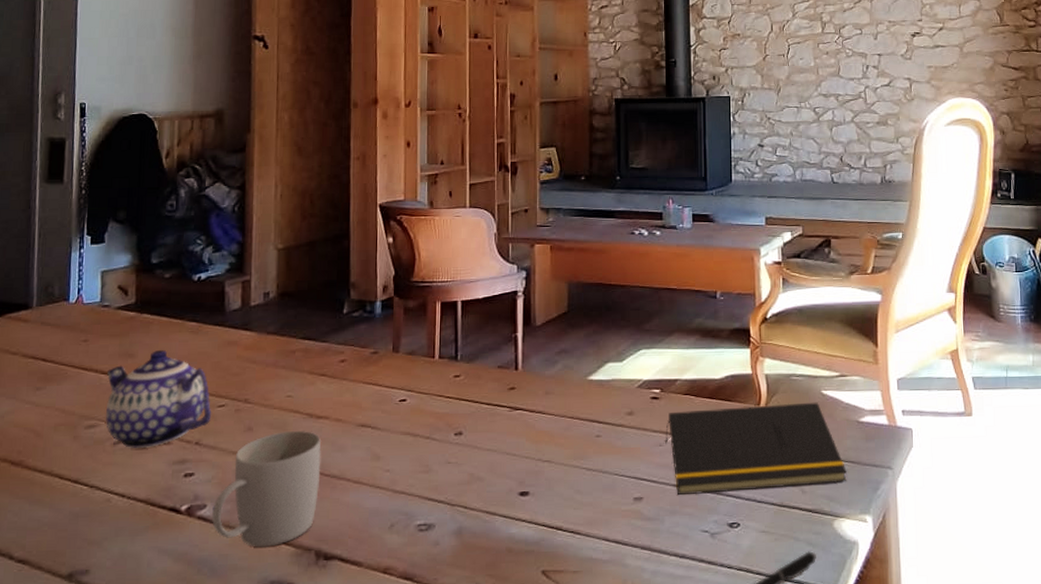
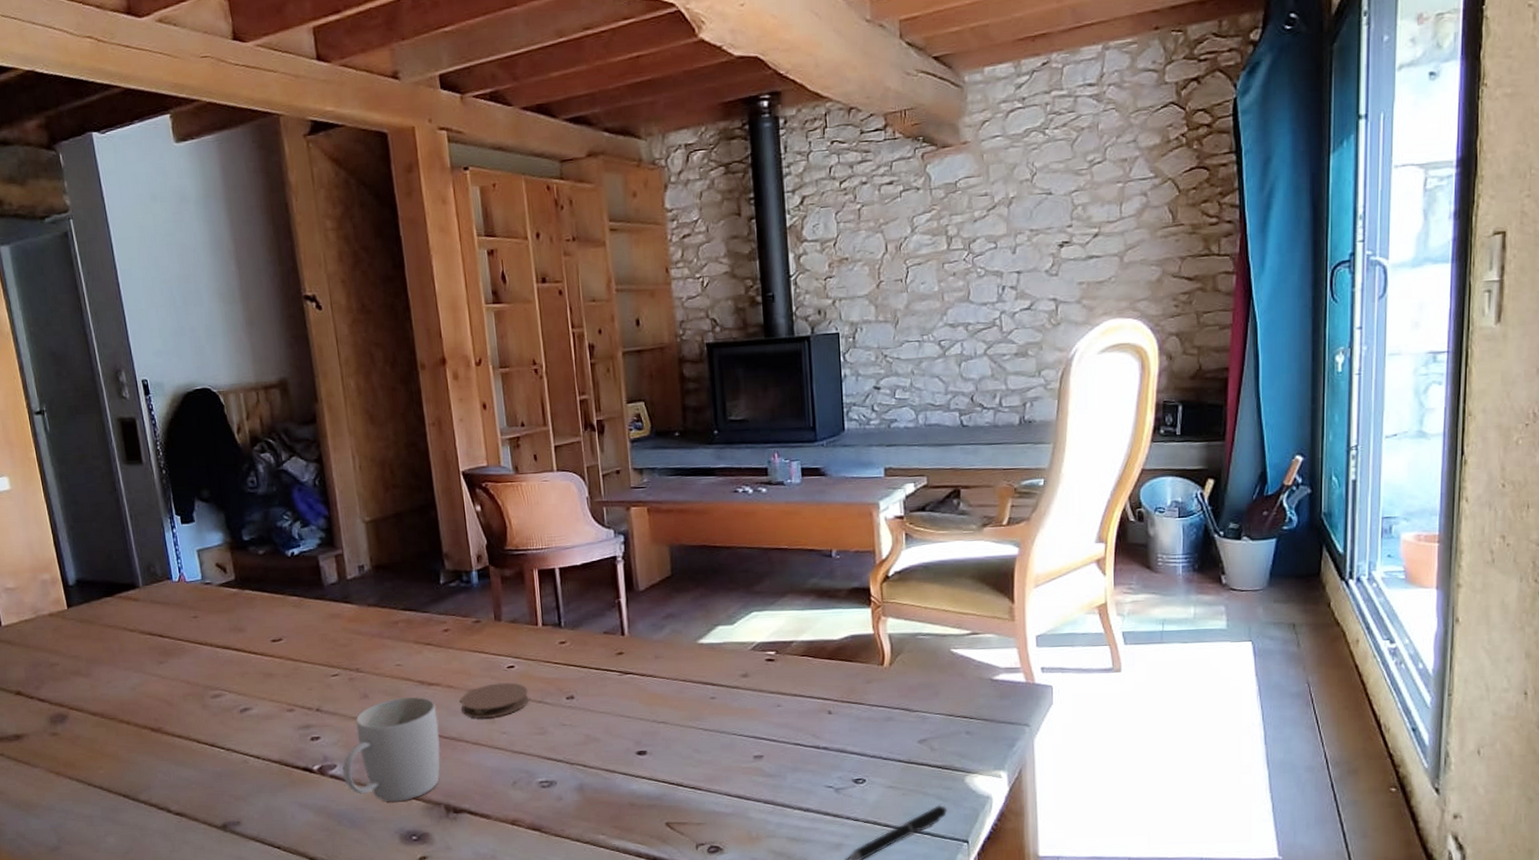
teapot: present [105,349,212,448] -> none [222,623,328,715]
coaster: none [346,417,417,454] -> present [460,682,529,718]
notepad: present [665,402,847,496] -> none [783,661,980,754]

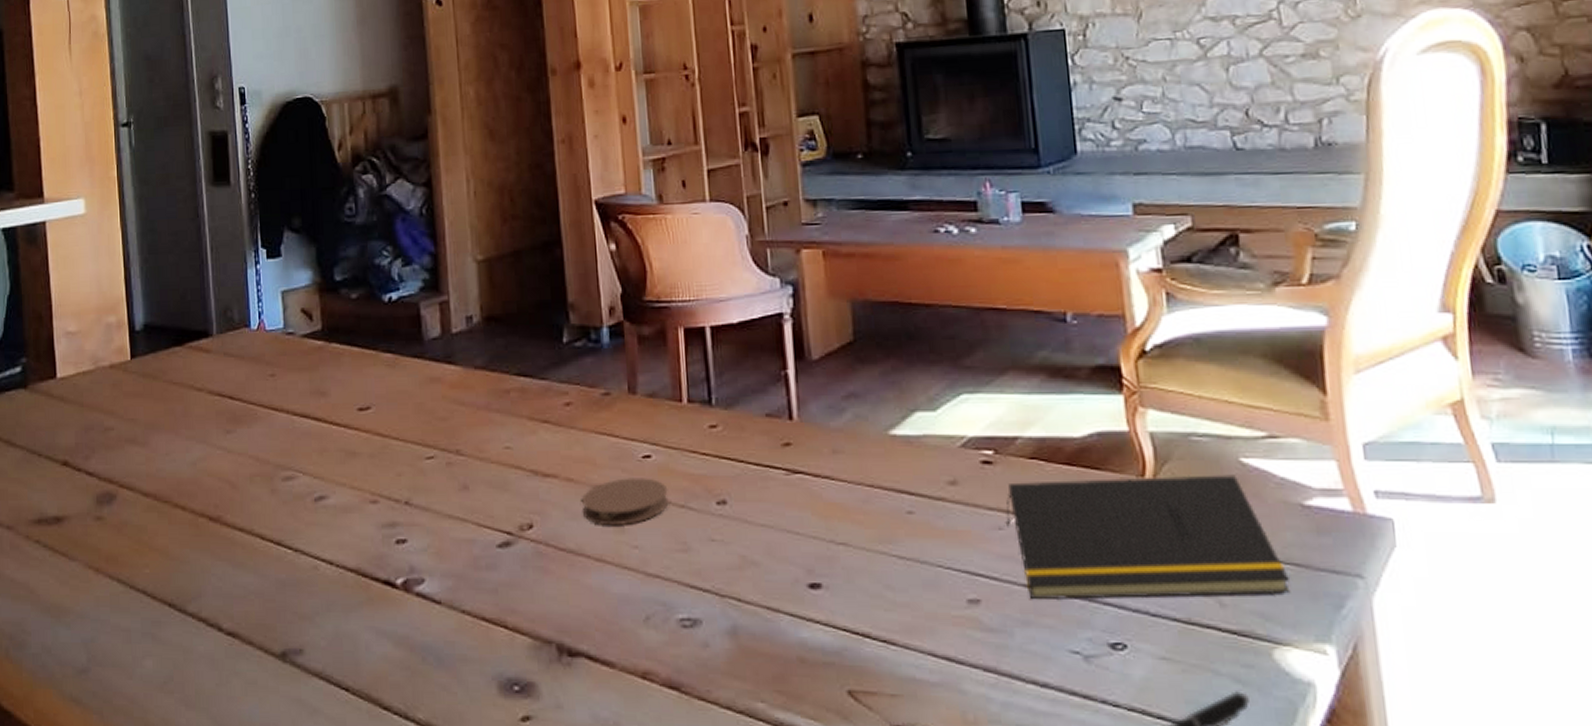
mug: present [342,697,441,802] -> none [432,492,555,636]
notepad: none [783,661,980,754] -> present [1006,475,1291,601]

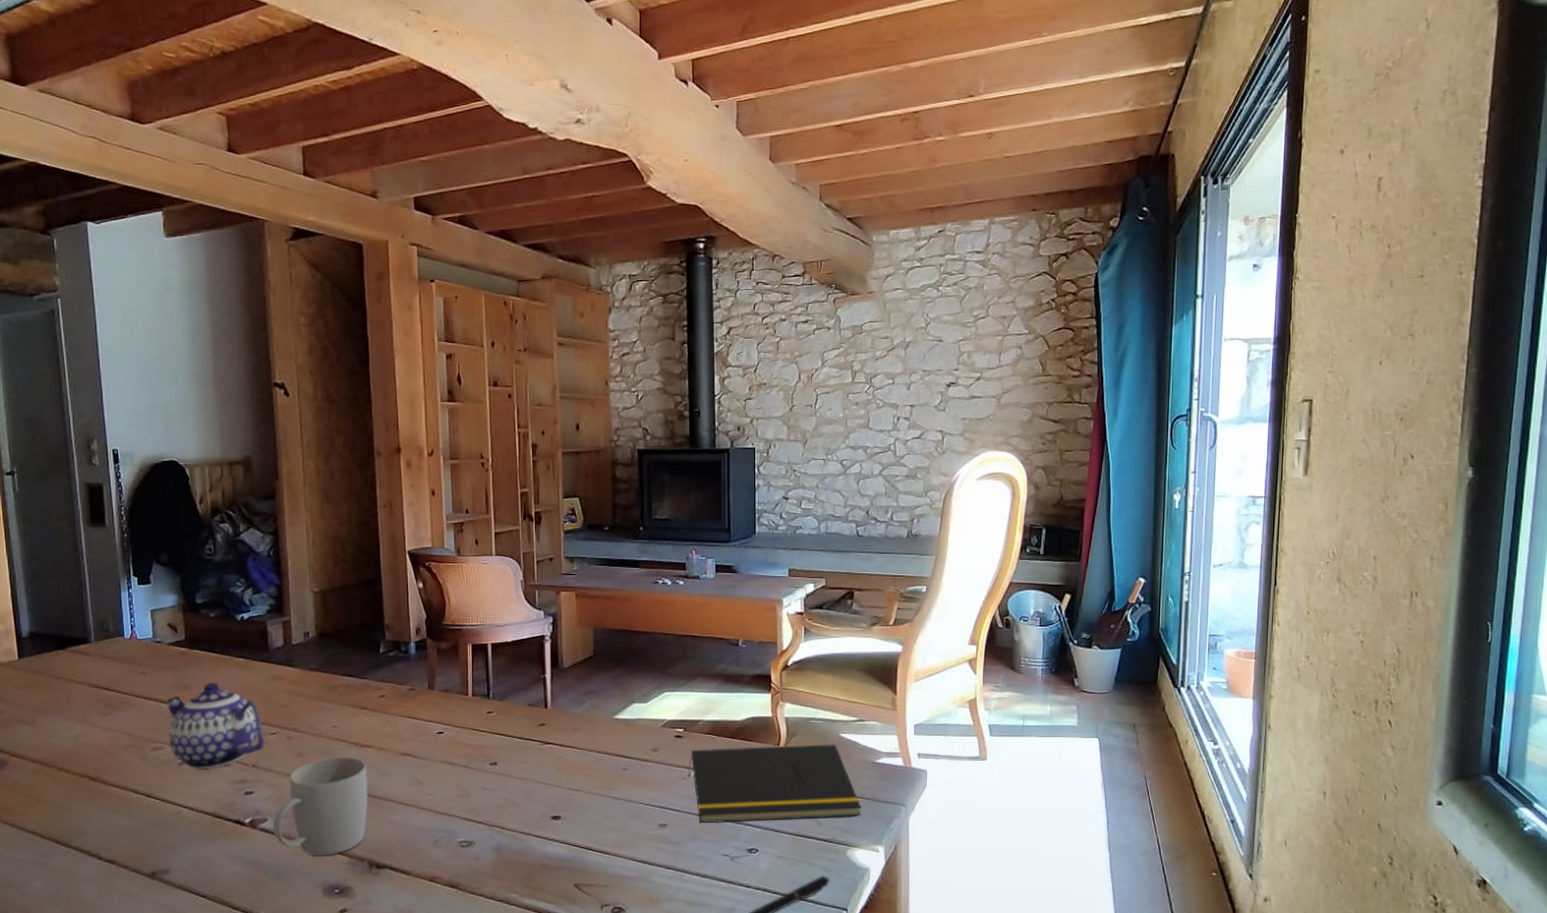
teapot: none [300,386,420,506] -> present [166,682,265,768]
mug: none [432,492,555,636] -> present [273,758,368,856]
coaster: present [581,478,669,525] -> none [390,747,455,779]

